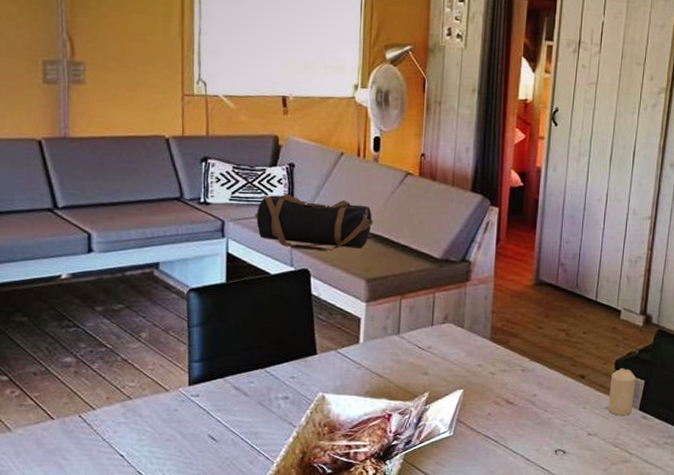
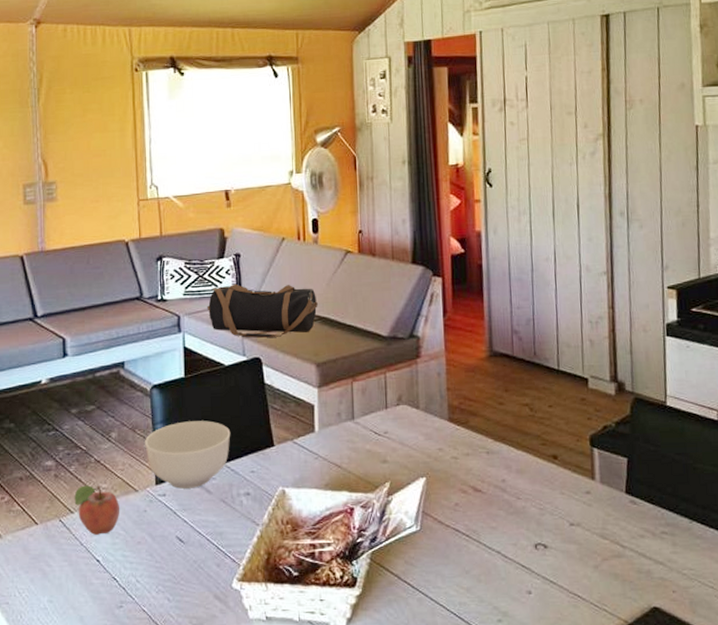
fruit: none [97,383,149,431] -> present [74,485,120,535]
bowl: none [179,326,273,390] -> present [145,421,231,489]
candle: present [608,367,636,416] -> none [587,444,618,501]

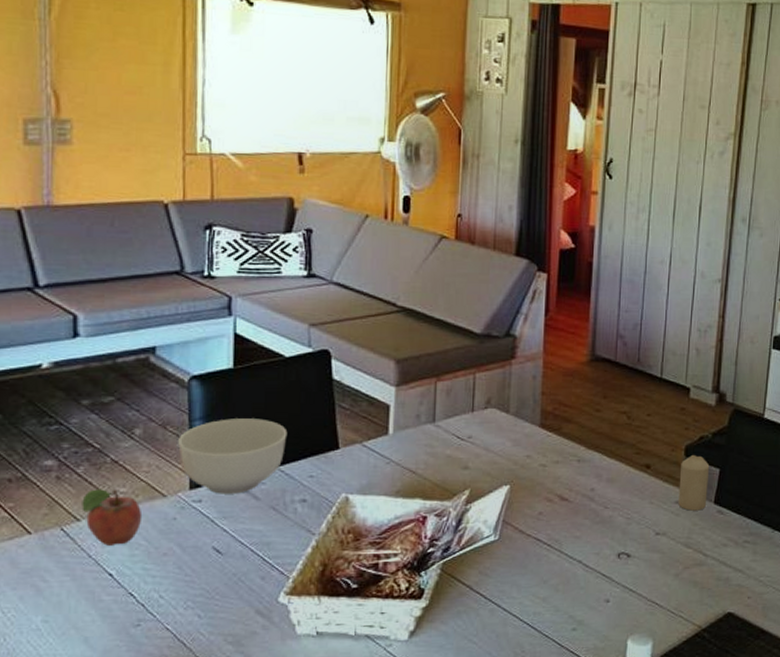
duffel bag: present [207,283,318,339] -> none [267,263,403,329]
candle: none [587,444,618,501] -> present [678,454,710,511]

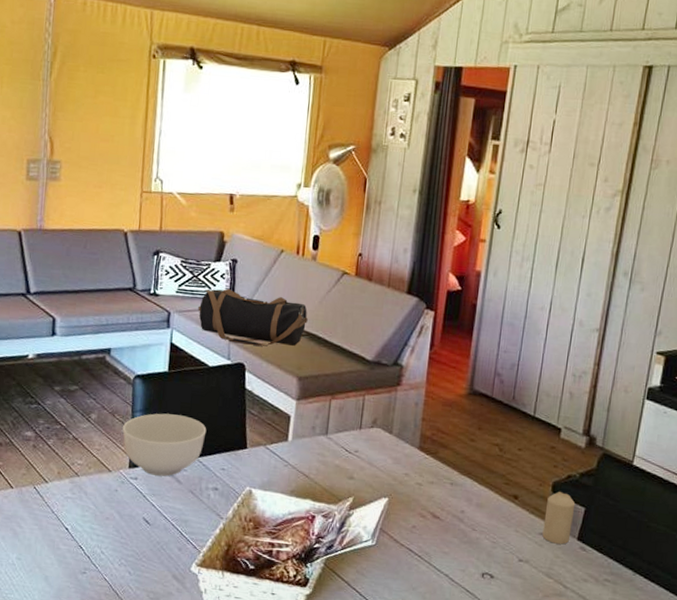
fruit: present [82,489,143,546] -> none [49,459,93,506]
duffel bag: none [267,263,403,329] -> present [198,288,308,347]

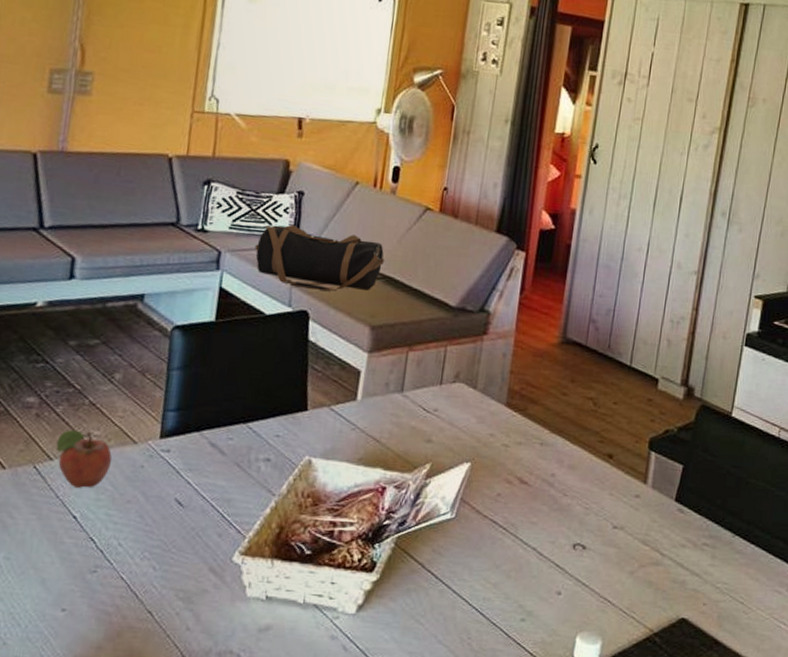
fruit: none [49,459,93,506] -> present [55,429,112,488]
bowl: present [122,413,207,476] -> none [154,371,260,447]
candle: present [542,491,576,545] -> none [638,447,673,507]

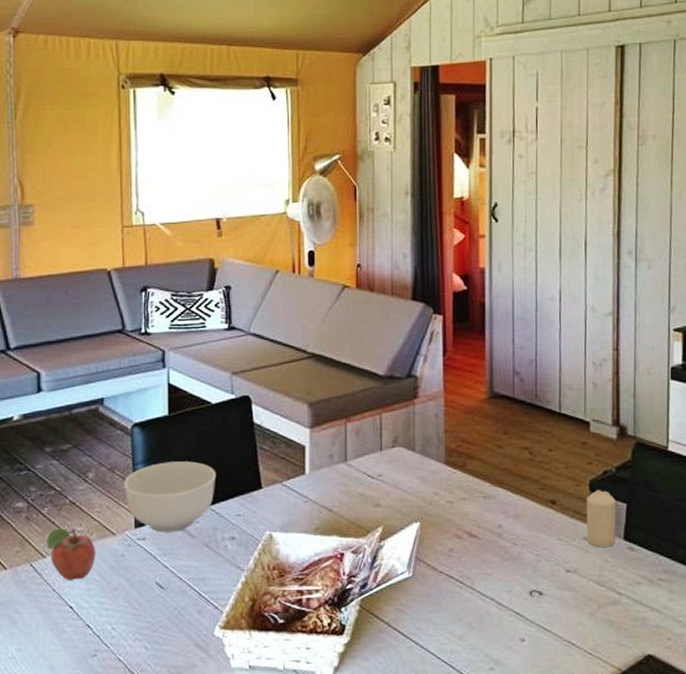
bowl: none [154,371,260,447] -> present [124,461,216,532]
duffel bag: present [255,224,384,292] -> none [194,317,312,376]
candle: none [638,447,673,507] -> present [586,489,616,547]

